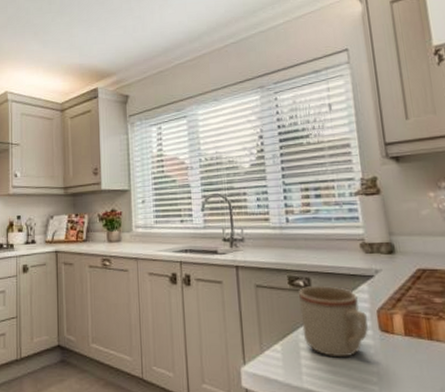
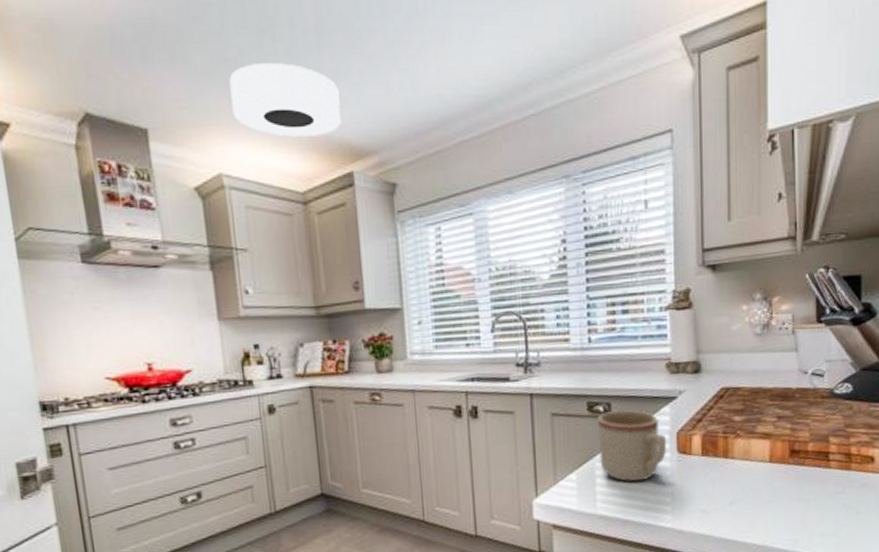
ceiling light: none [19,17,91,65] -> present [229,63,341,137]

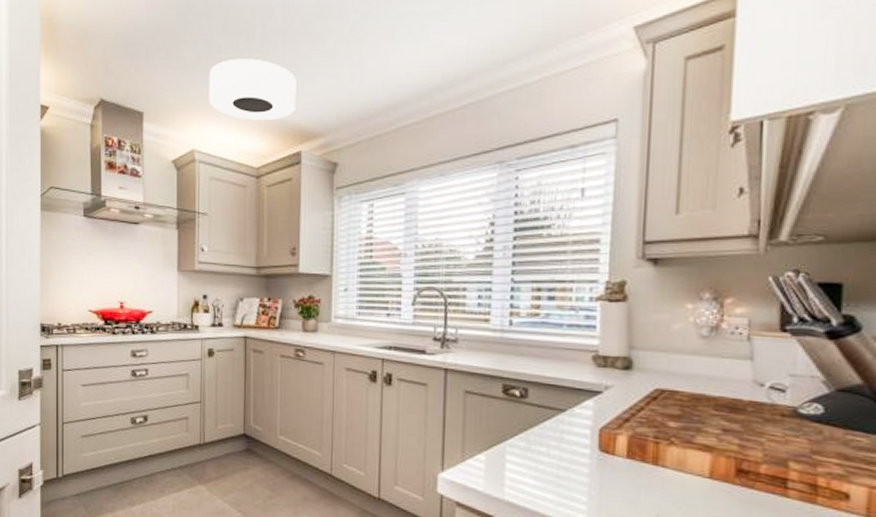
mug: present [597,409,667,482] -> none [511,397,587,474]

